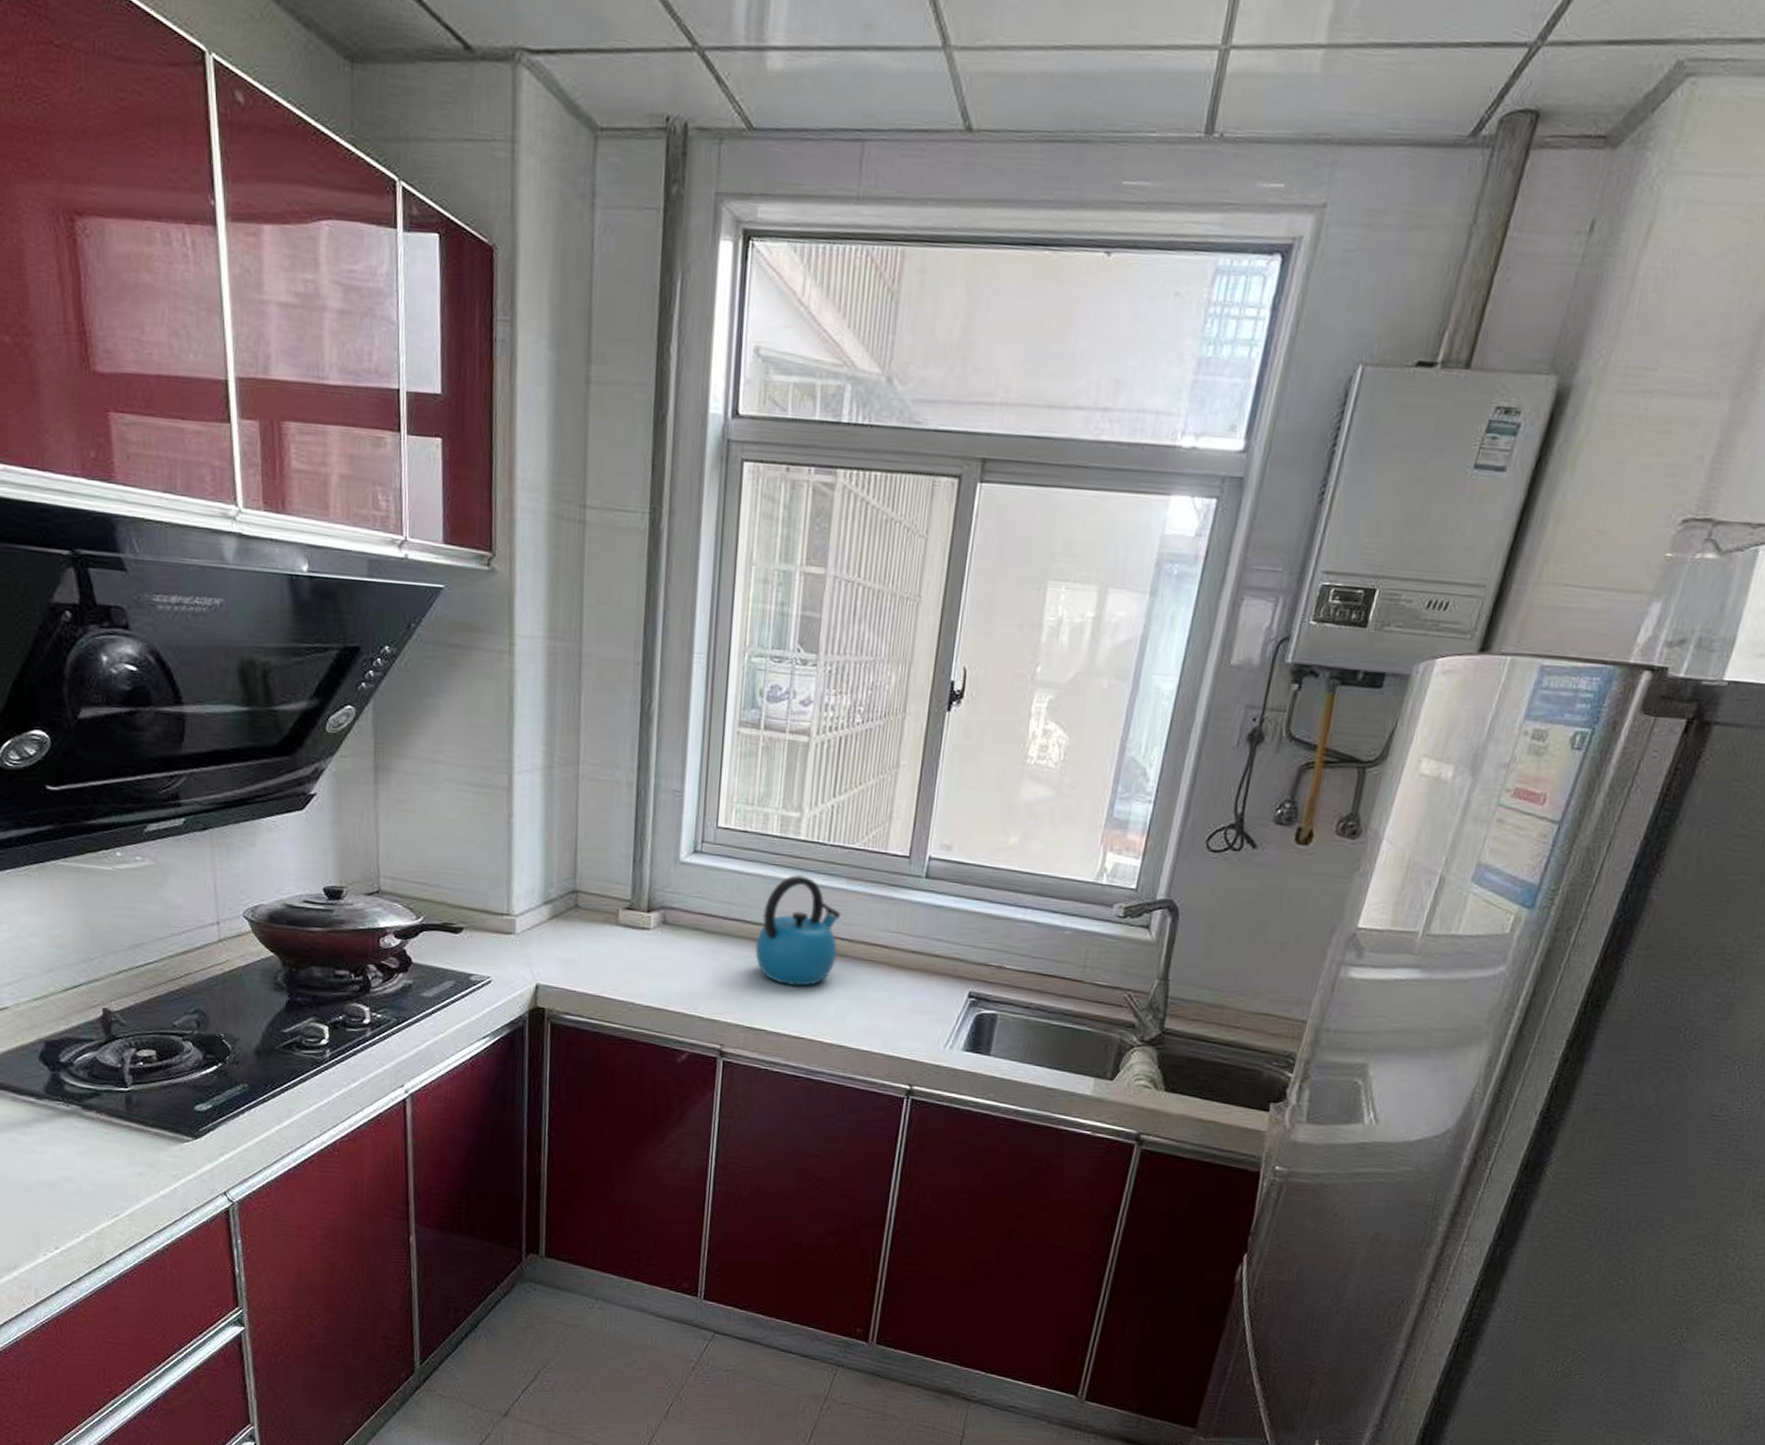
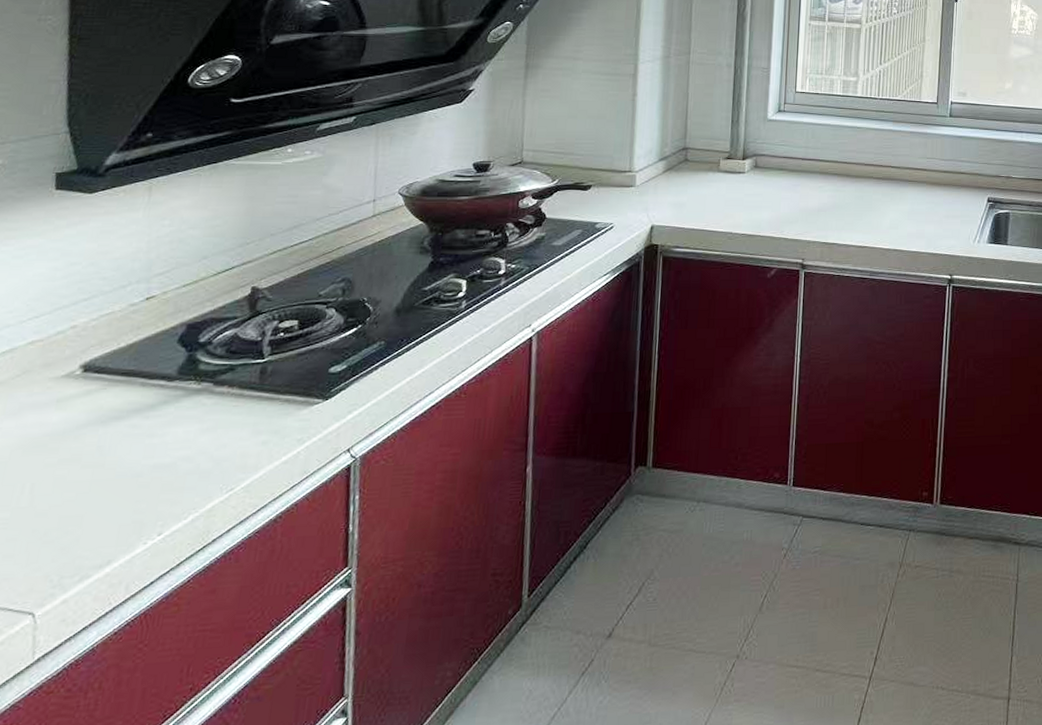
kettle: present [755,874,842,987] -> none [827,121,891,207]

